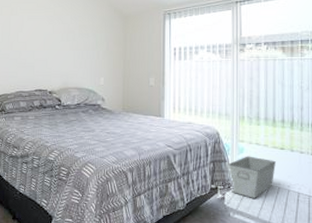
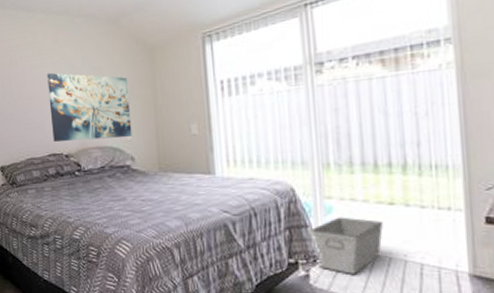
wall art: none [40,24,105,82] -> present [47,72,133,142]

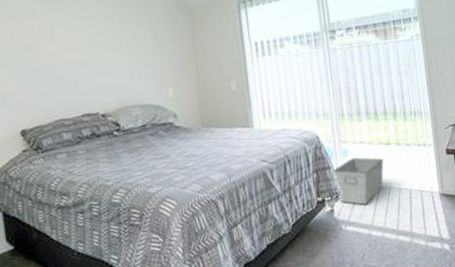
wall art: present [47,72,133,142] -> none [79,28,174,101]

